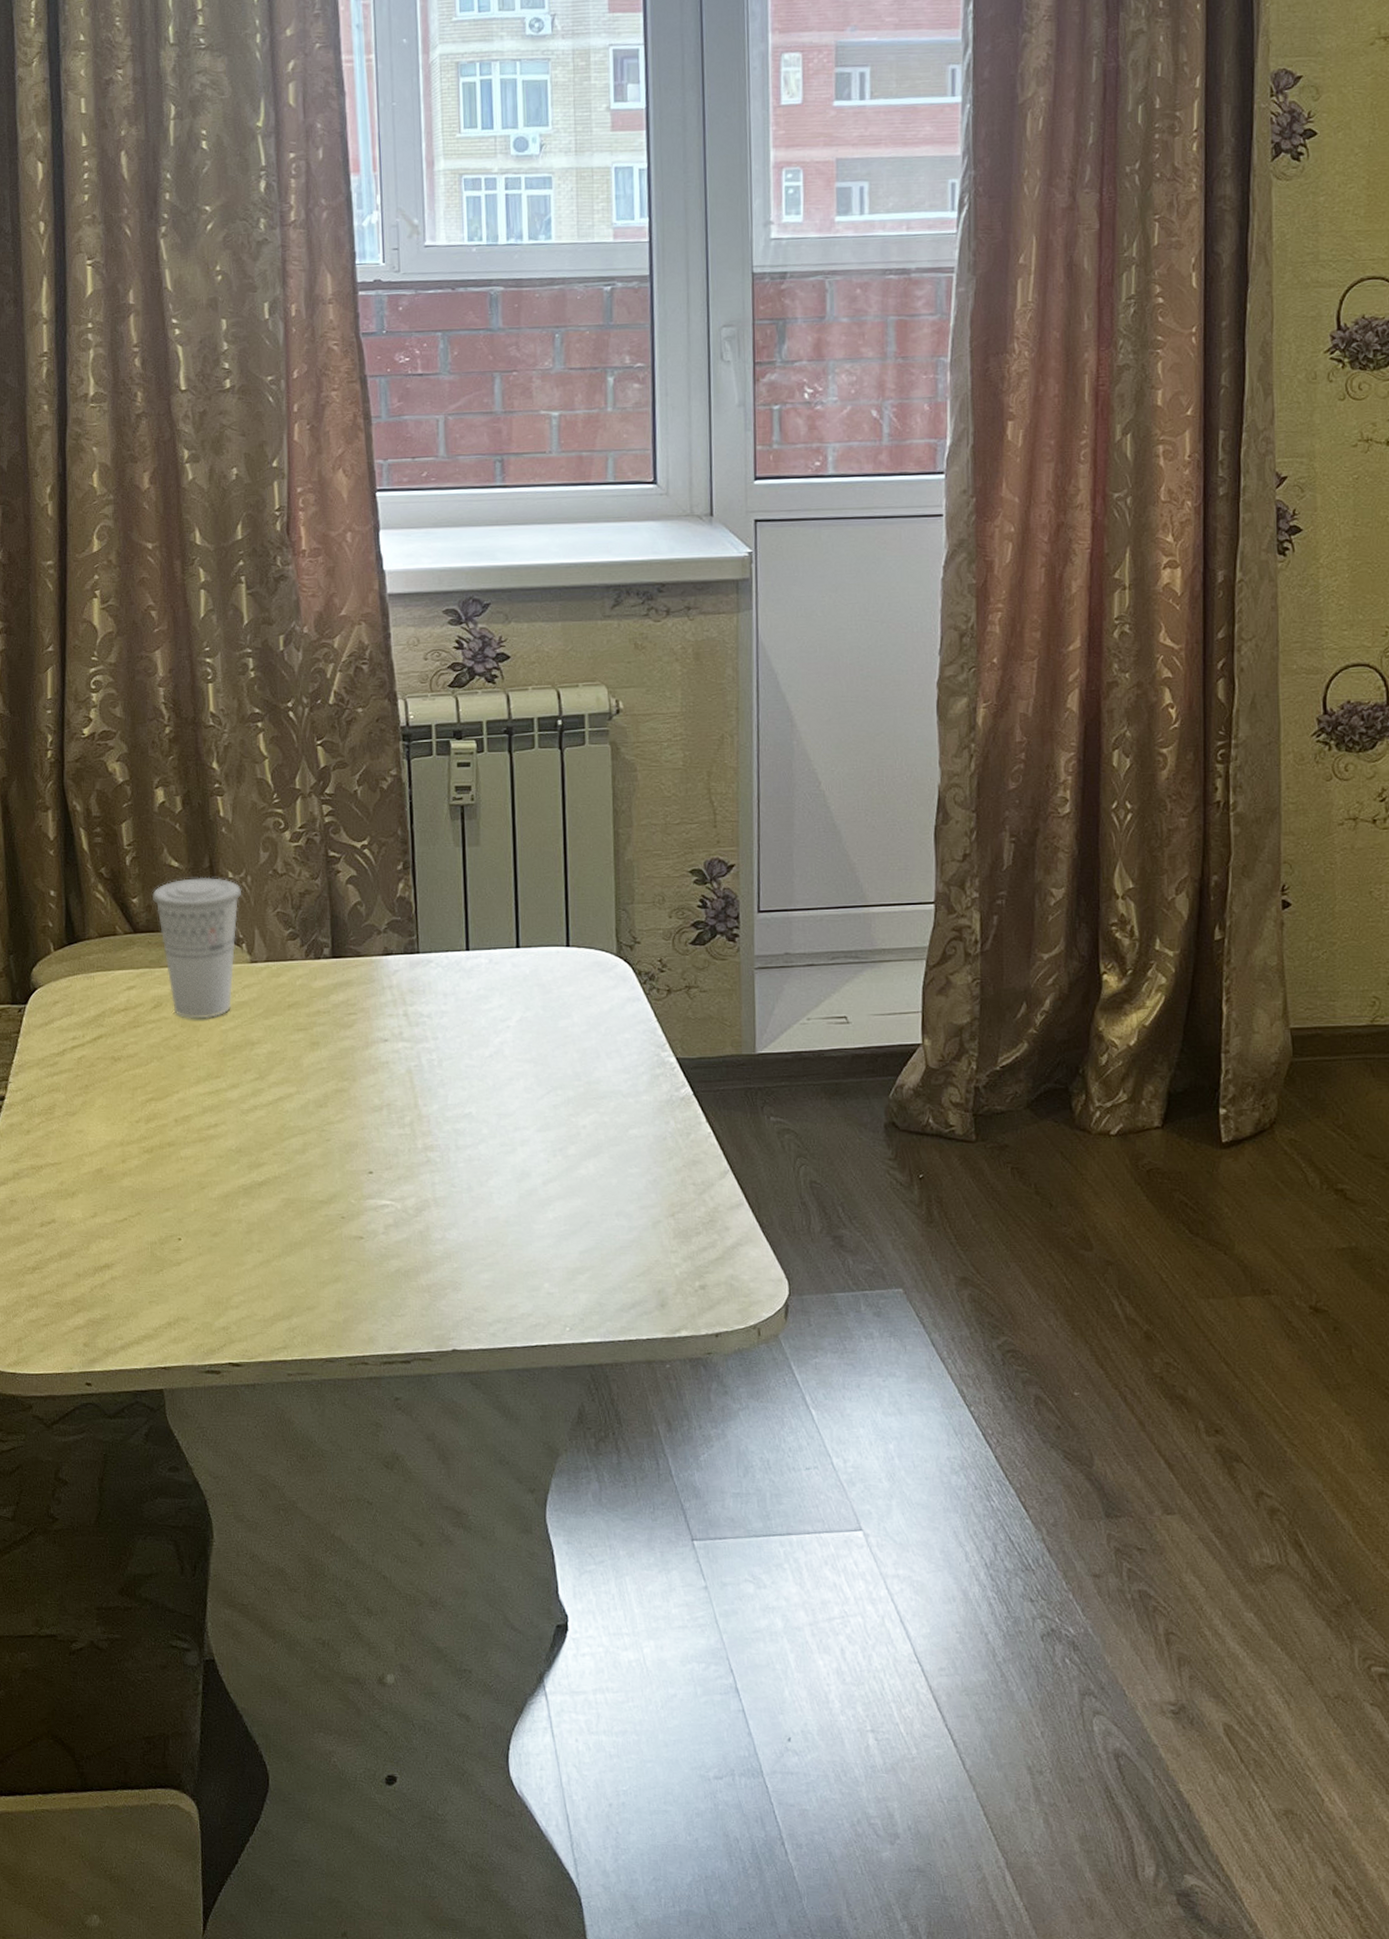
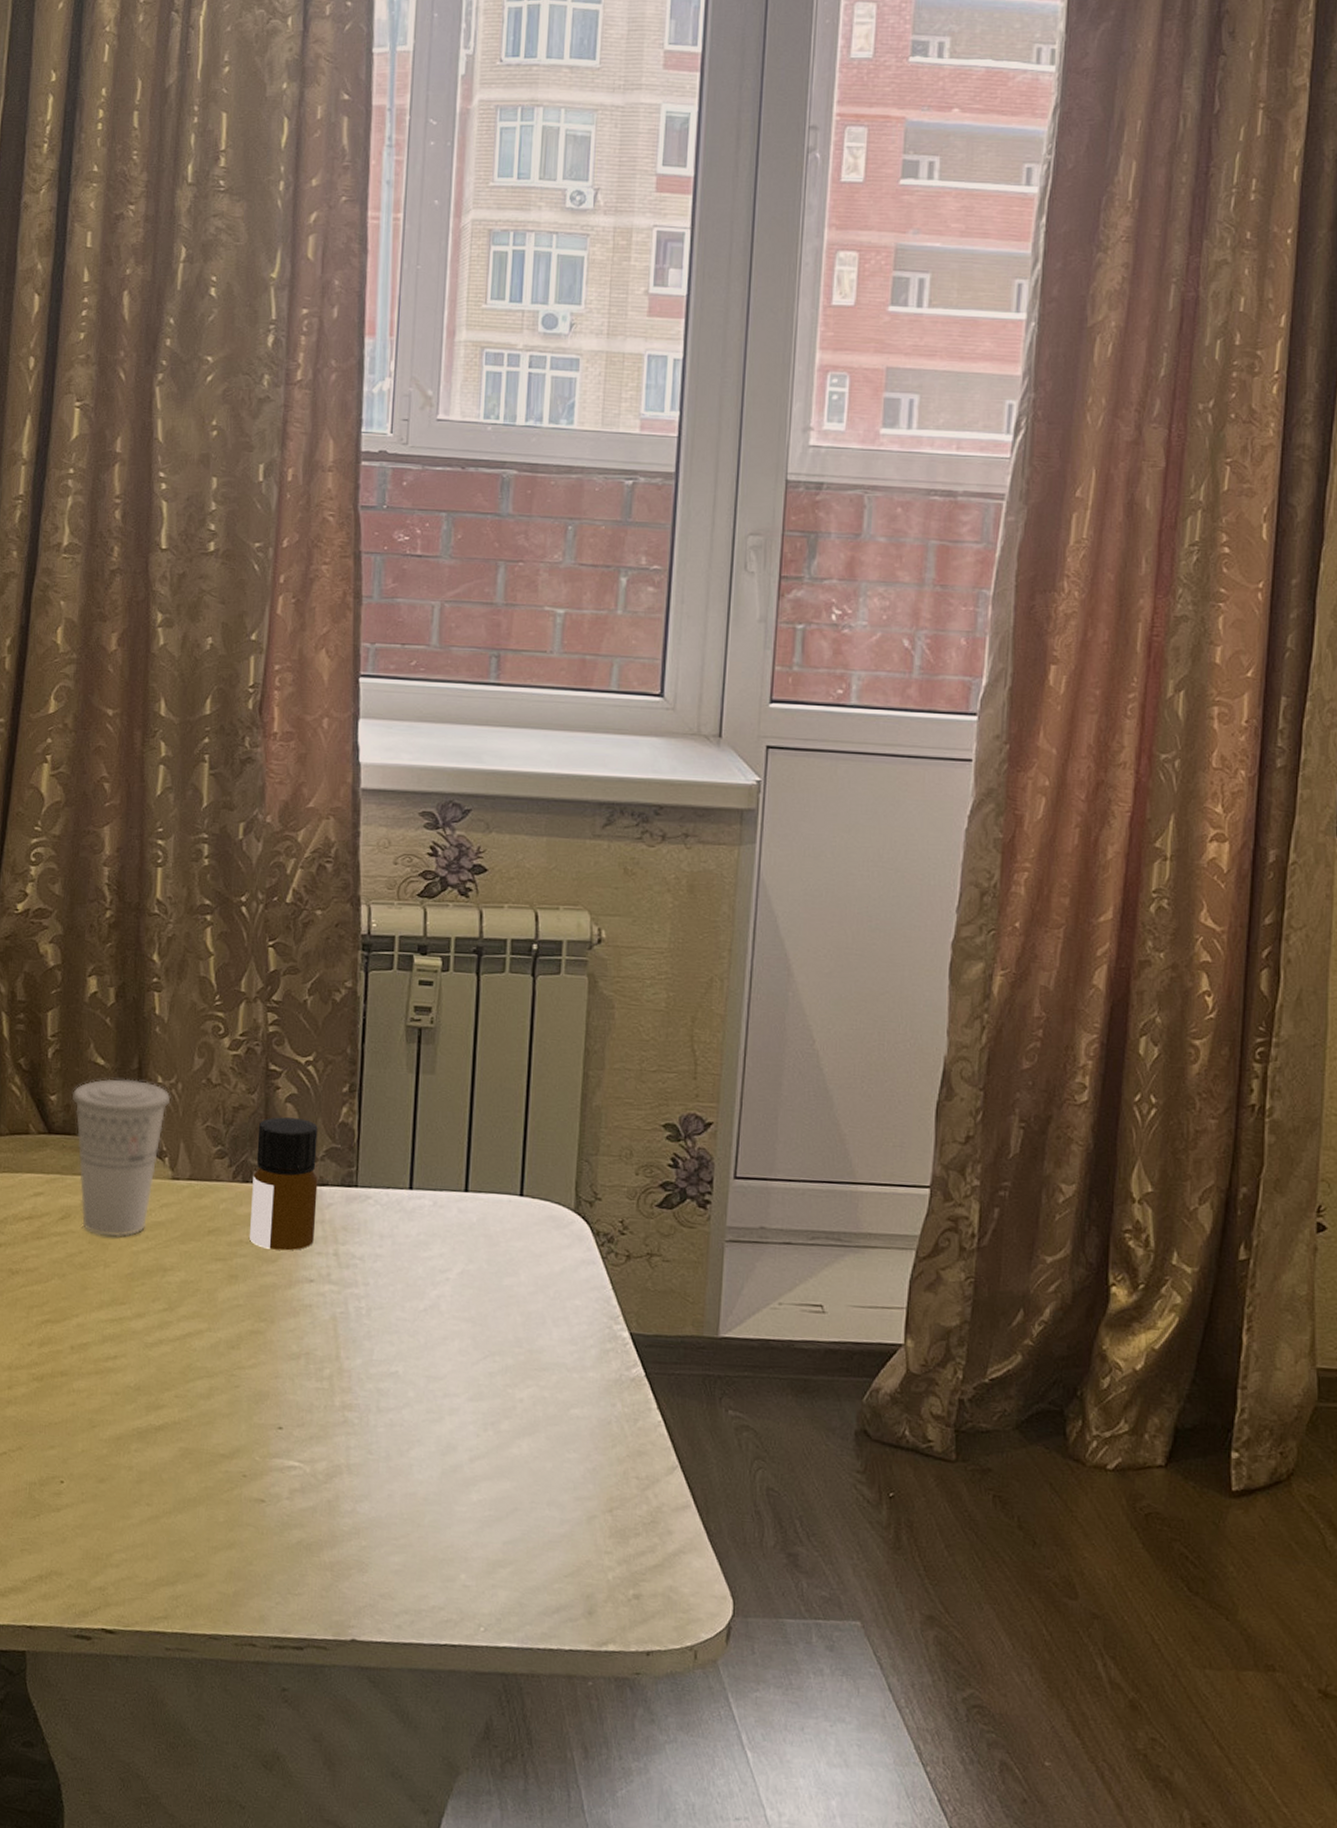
bottle: none [324,897,385,1016] -> present [250,1117,318,1251]

